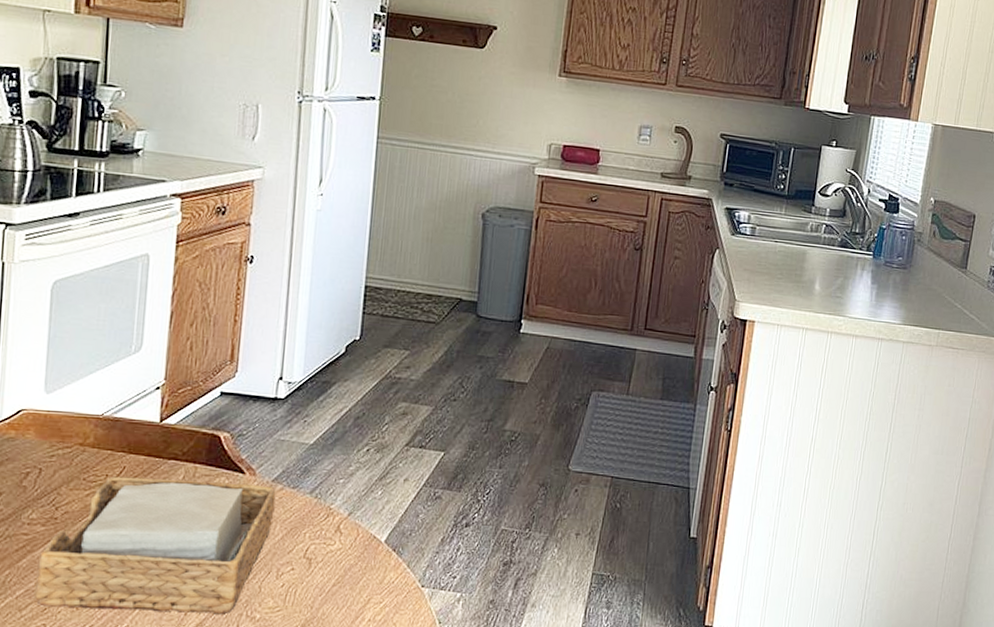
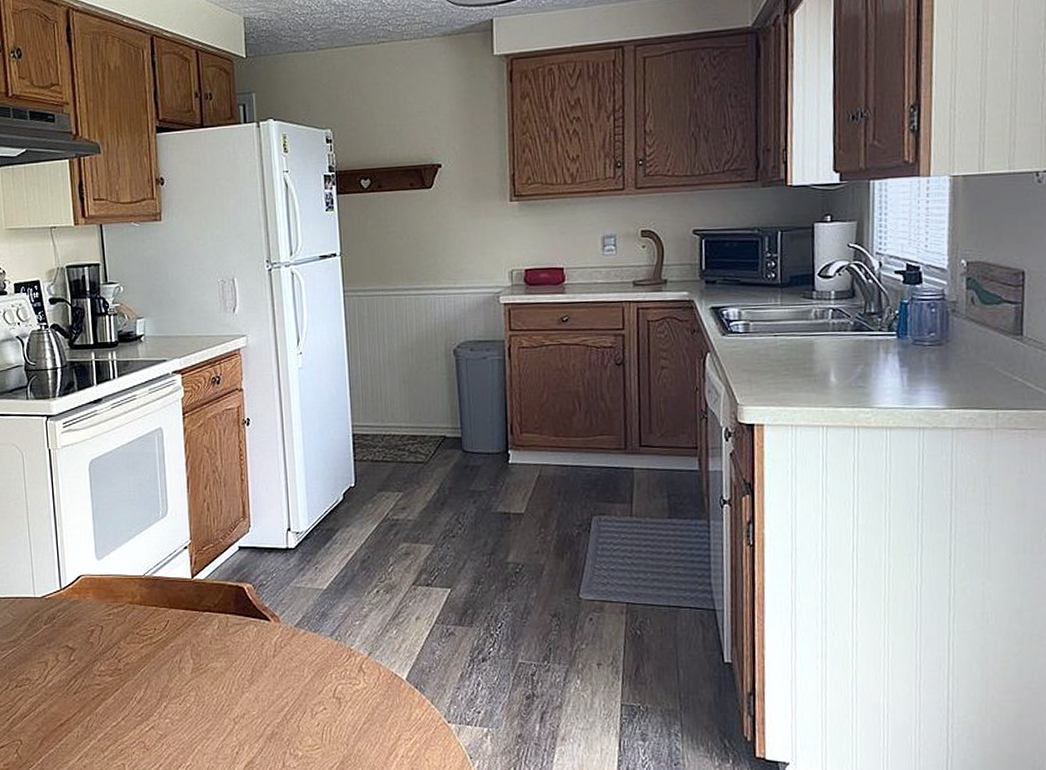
napkin holder: present [35,476,276,615] -> none [111,629,301,753]

